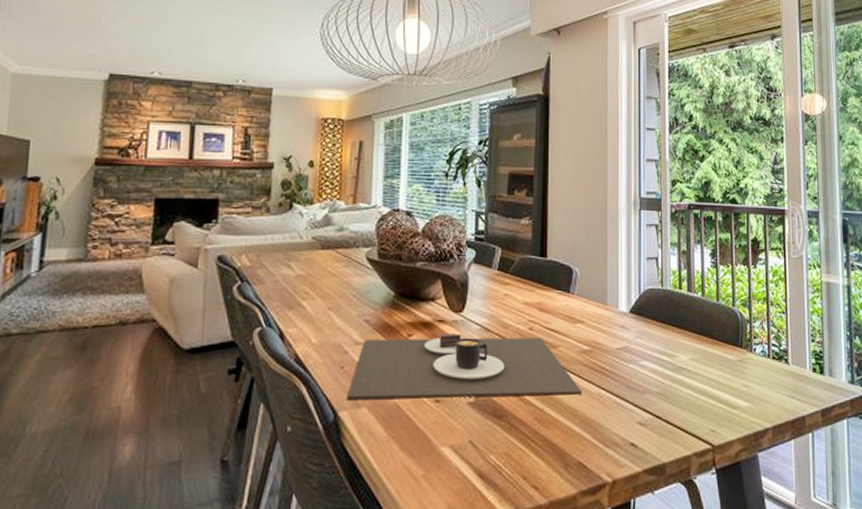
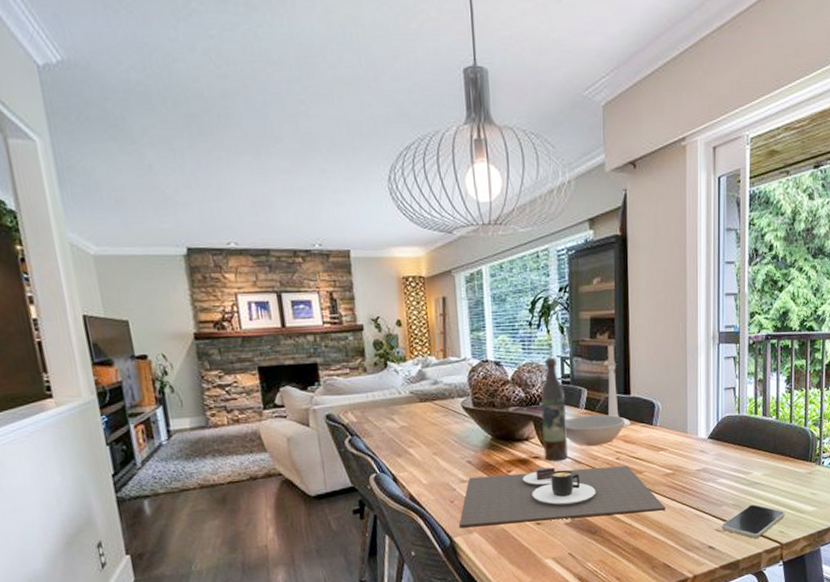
wine bottle: none [450,211,478,326] -> present [540,357,568,461]
bowl: none [475,276,541,313] -> present [564,414,626,447]
candlestick: none [522,202,547,294] -> present [607,344,631,428]
mobile phone: none [645,394,716,437] -> present [721,504,785,539]

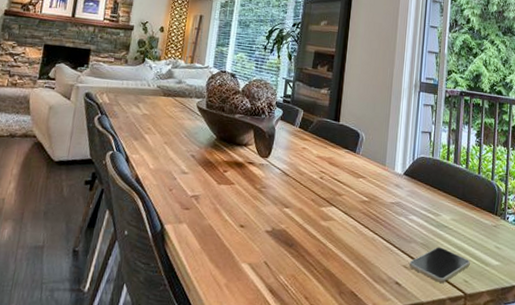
place setting: present [459,465,666,527] -> none [172,170,359,236]
wine bottle: present [540,357,568,461] -> none [257,78,284,170]
bowl: present [564,414,626,447] -> none [279,132,333,163]
candlestick: present [607,344,631,428] -> none [318,76,337,151]

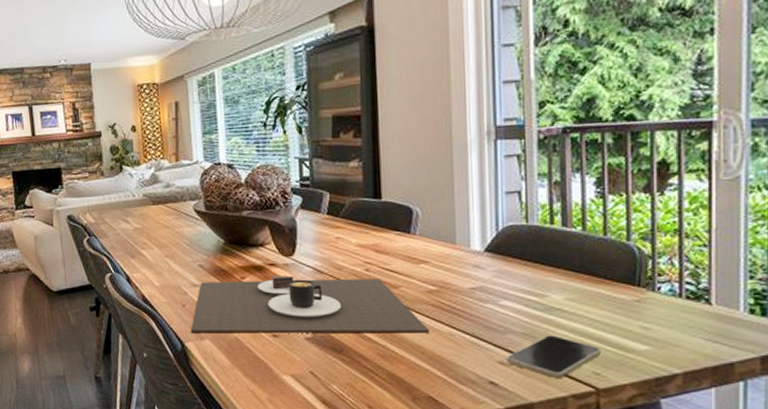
place setting: none [172,170,359,236] -> present [191,275,429,334]

